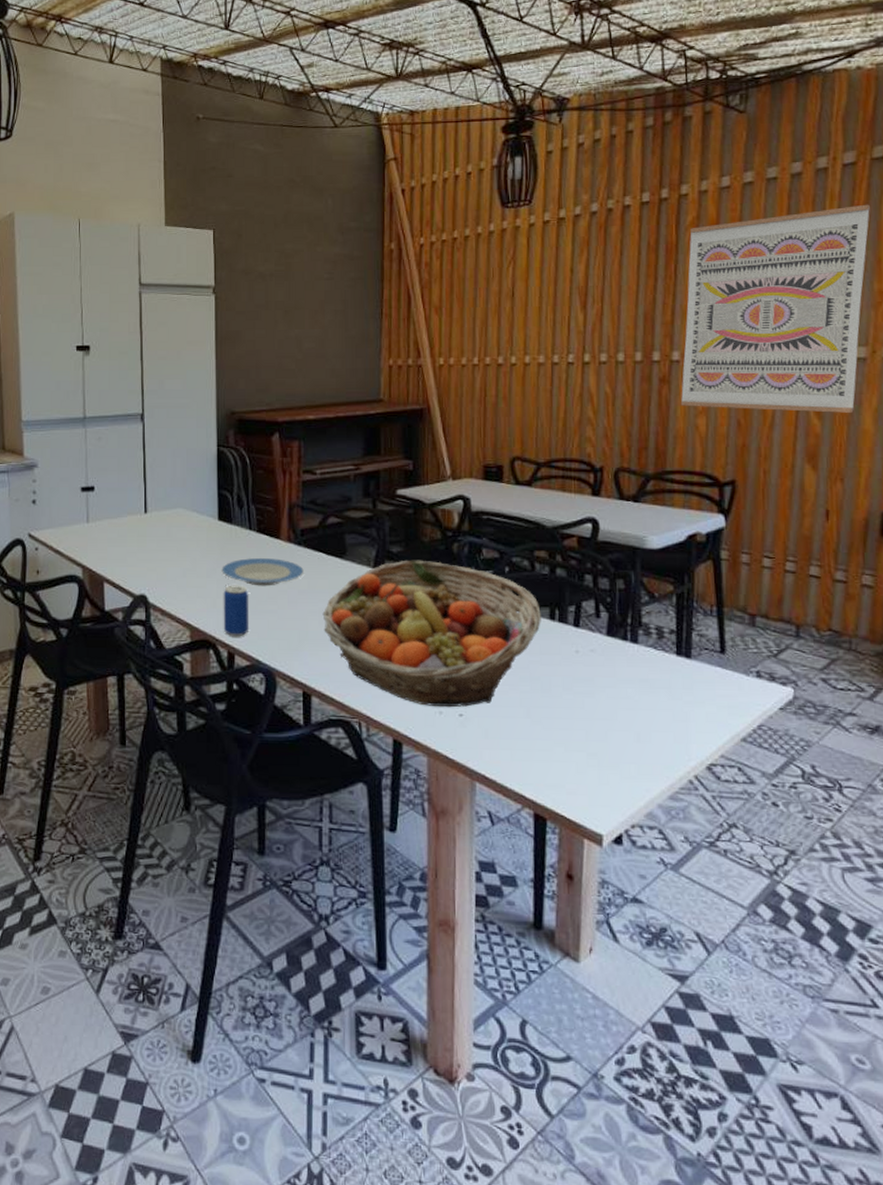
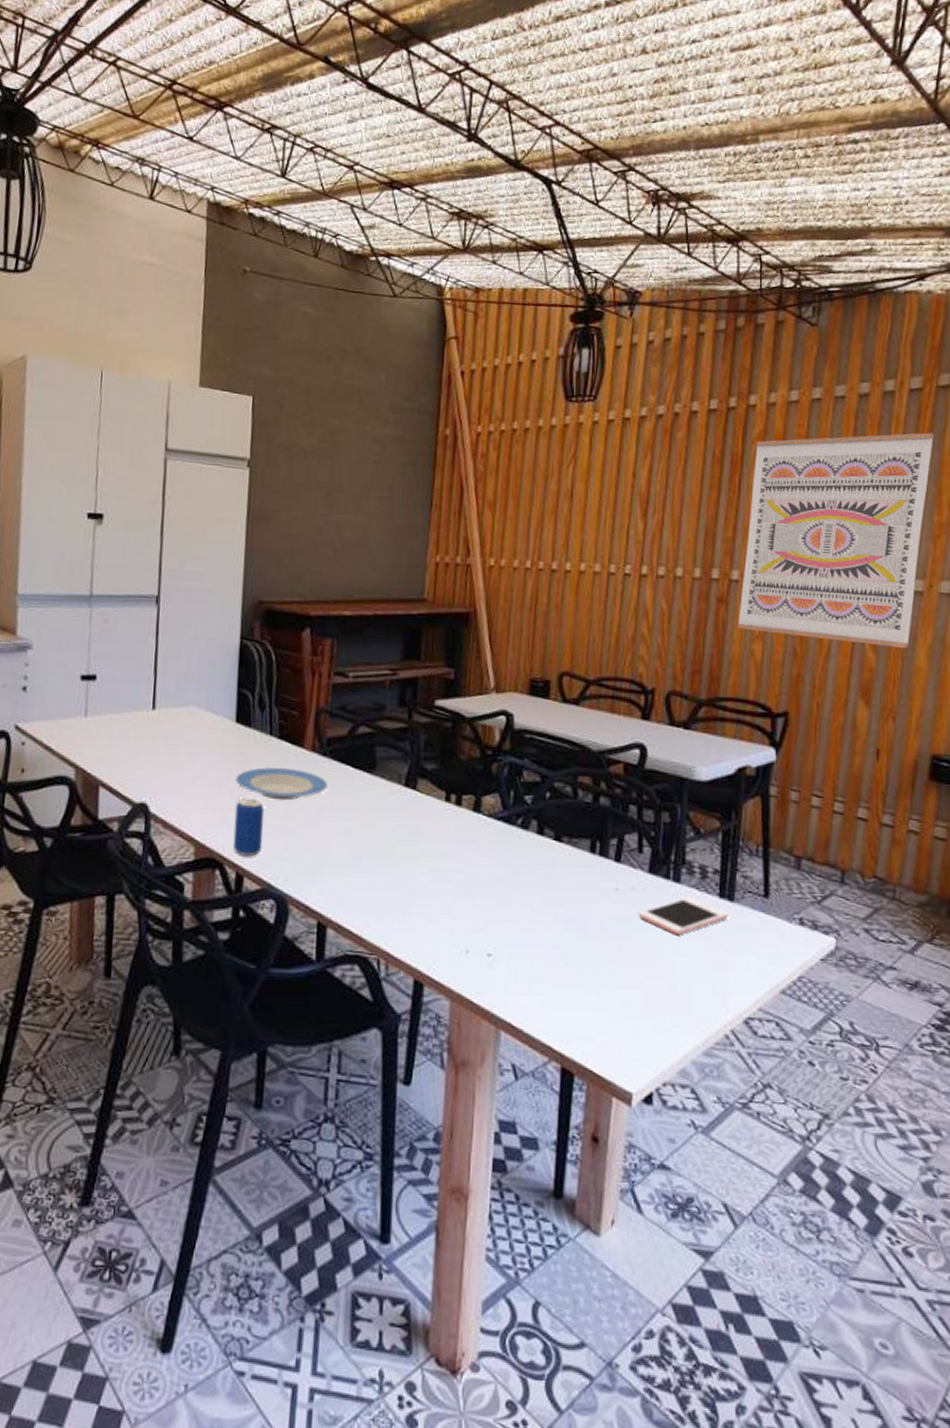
fruit basket: present [322,560,541,708] -> none [345,778,581,946]
cell phone: none [600,656,686,692] -> present [639,896,728,936]

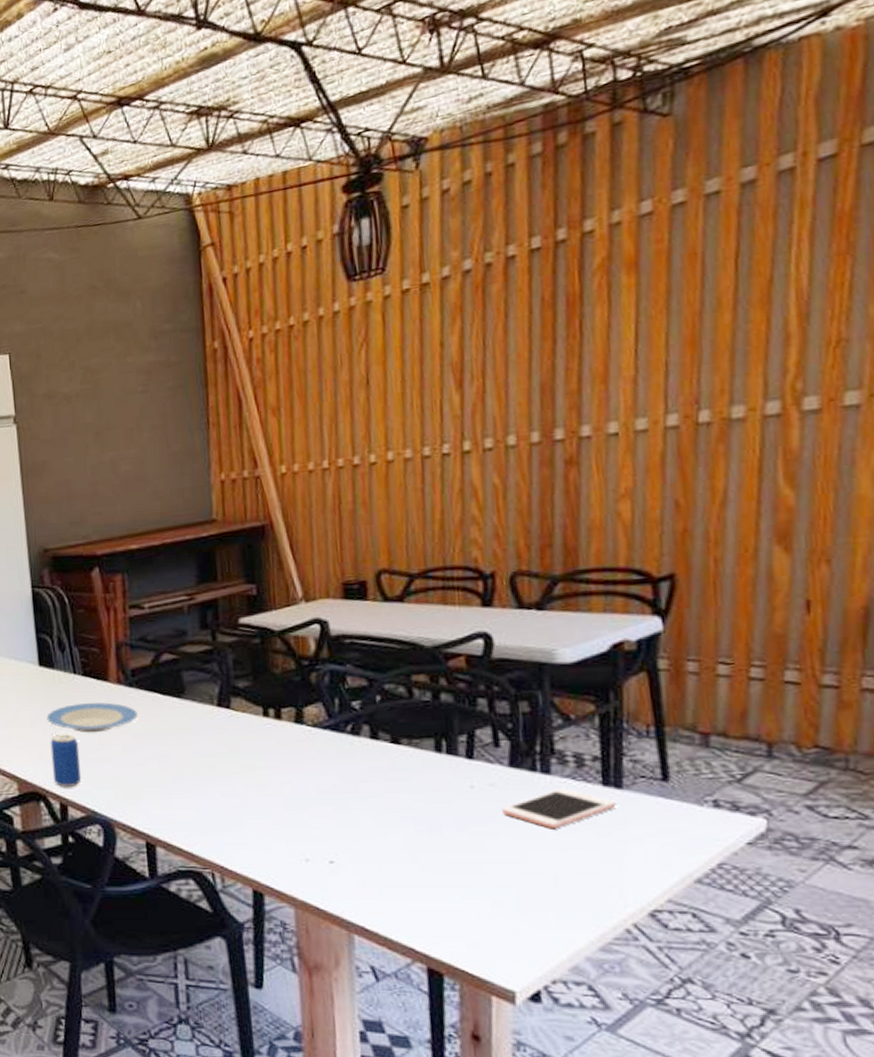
wall art: present [737,432,934,648] -> none [594,205,861,491]

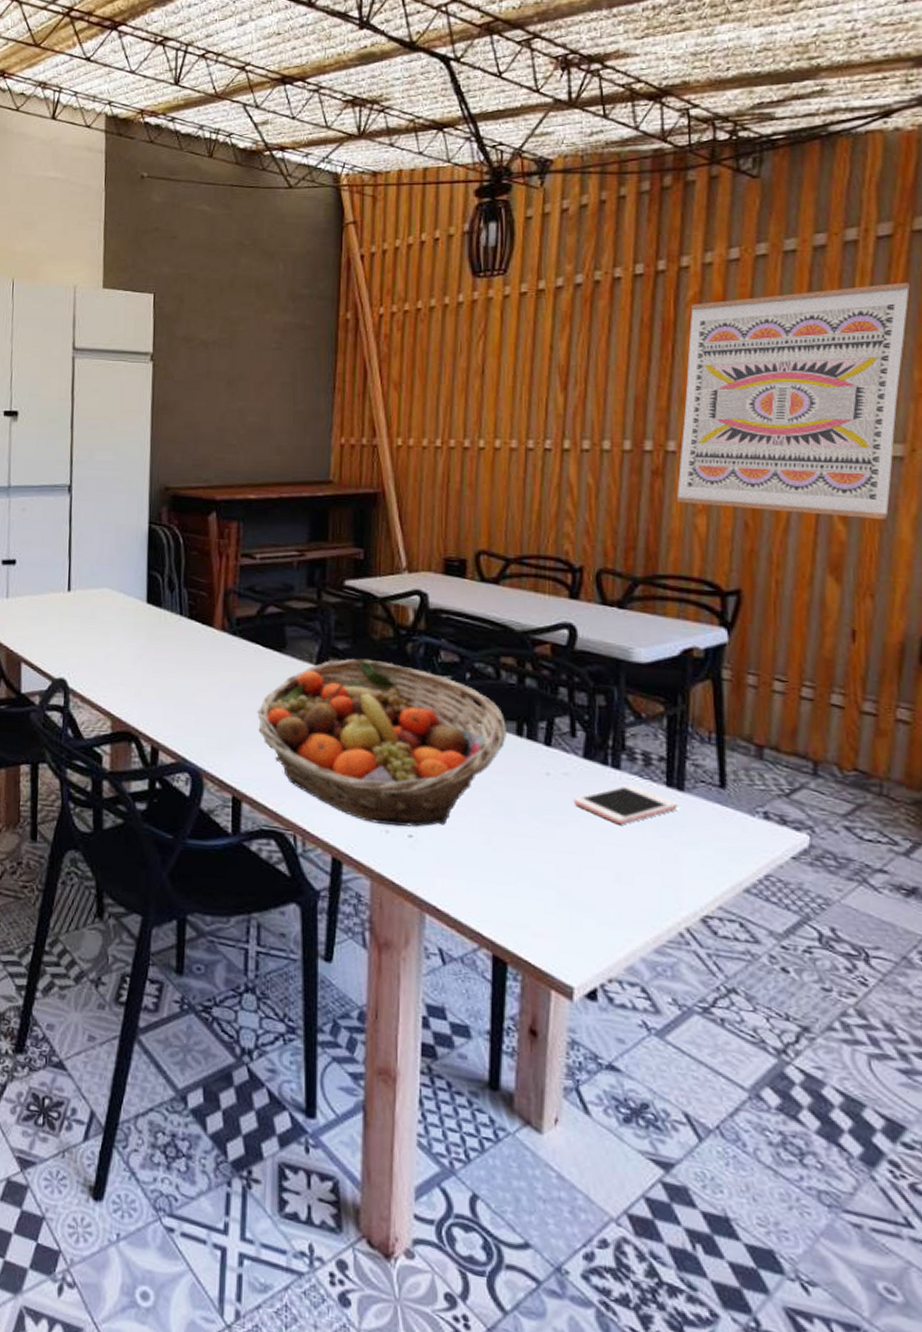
plate: present [46,702,138,733] -> none [148,646,238,678]
beverage can: present [50,733,82,788] -> none [147,674,177,731]
fruit basket: none [162,694,425,854] -> present [257,658,506,827]
wall art: none [594,205,861,491] -> present [676,282,910,519]

